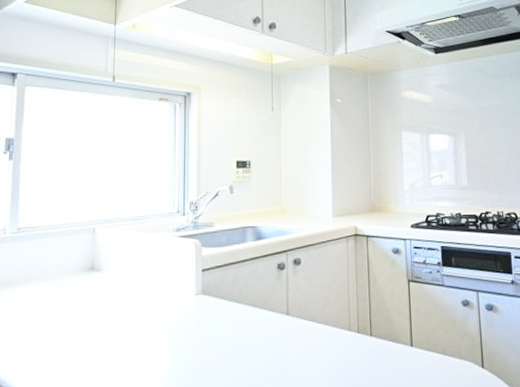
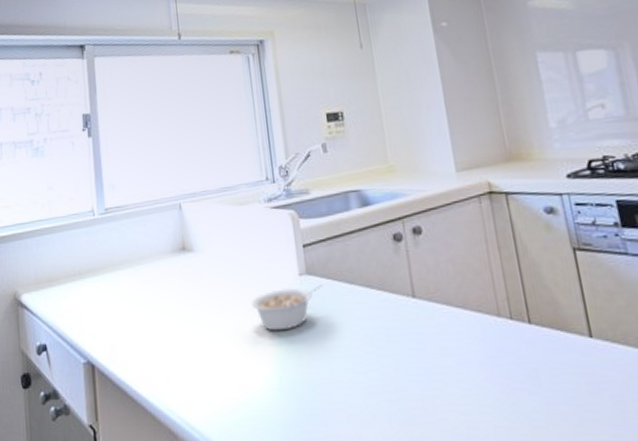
legume: none [149,303,214,342] -> present [251,285,323,331]

